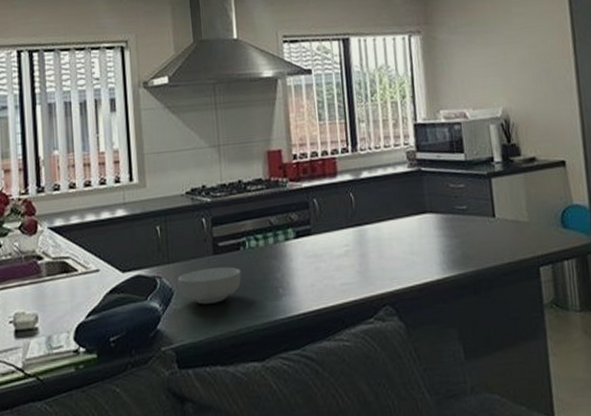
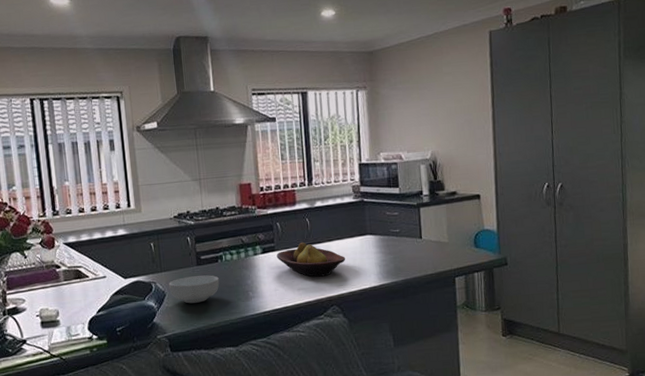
fruit bowl: none [313,223,401,268] -> present [276,242,346,277]

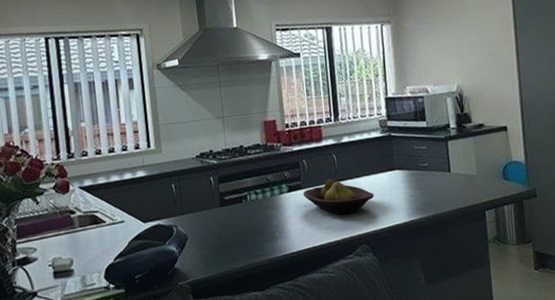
cereal bowl: present [168,275,220,304] -> none [191,216,244,247]

